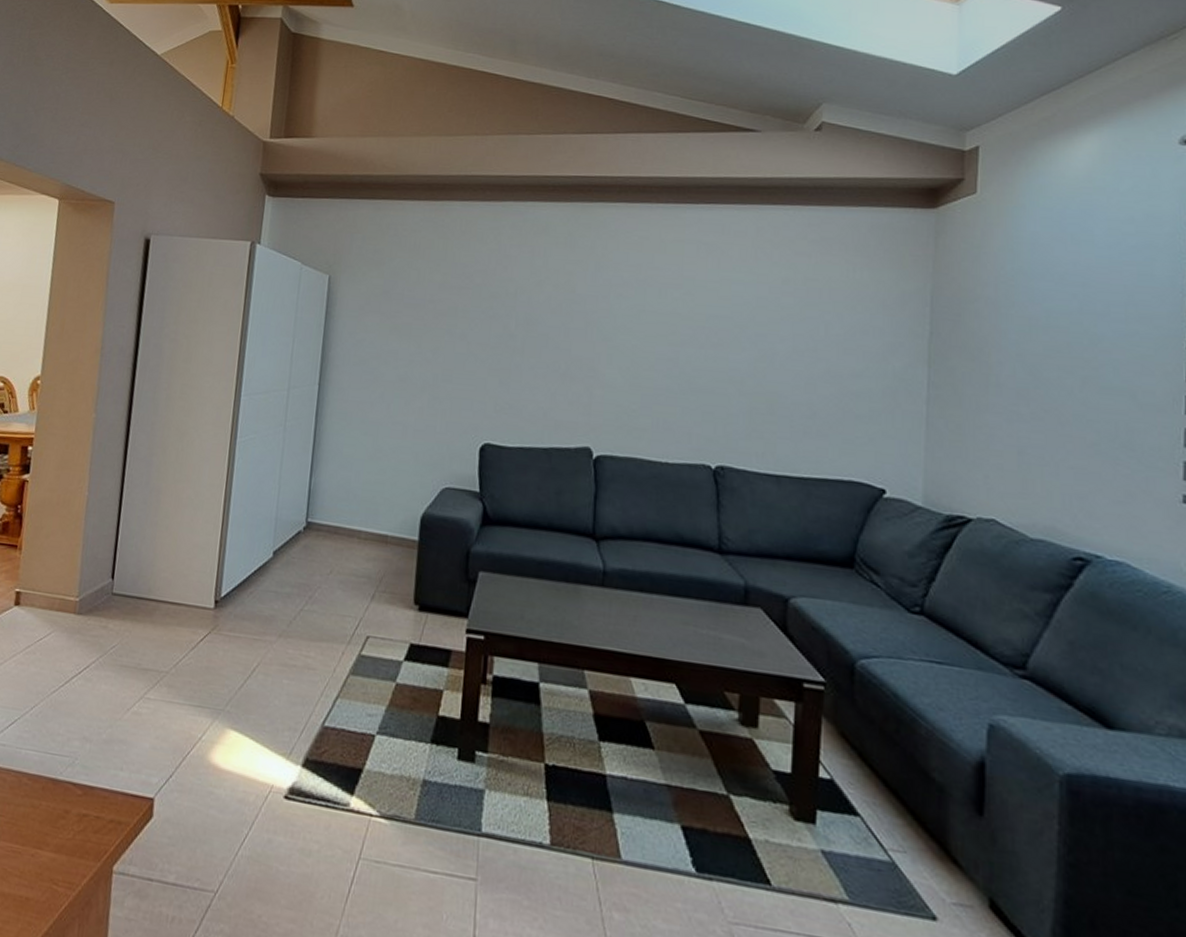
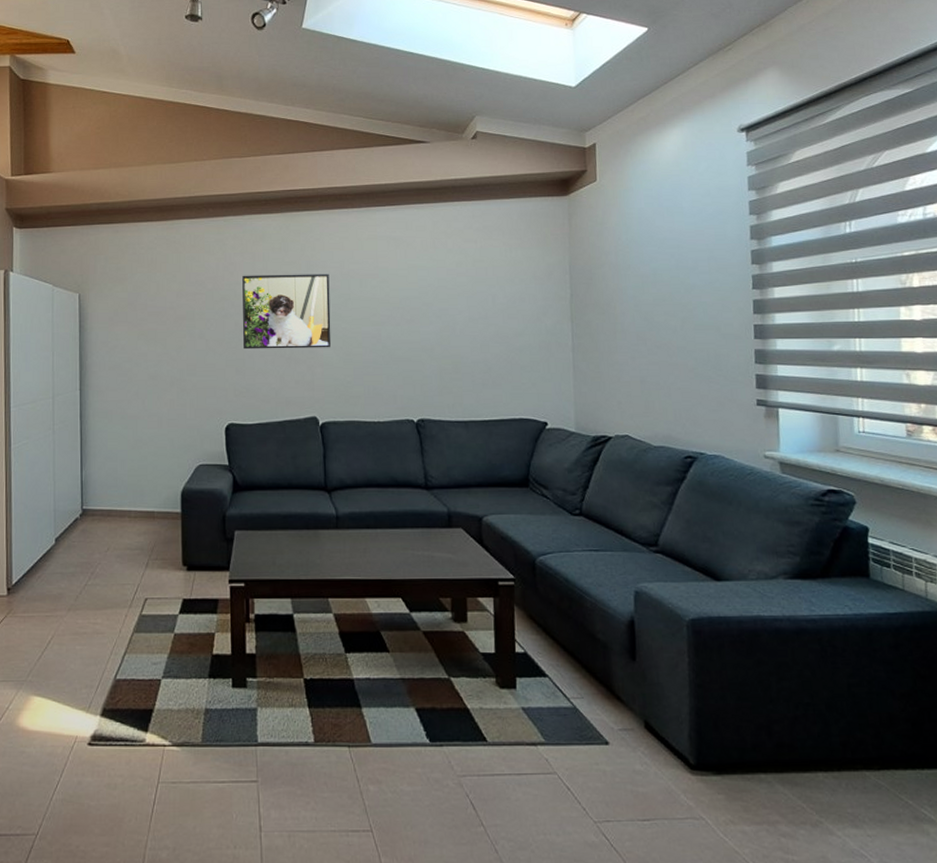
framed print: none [511,271,622,367] -> present [242,273,331,350]

